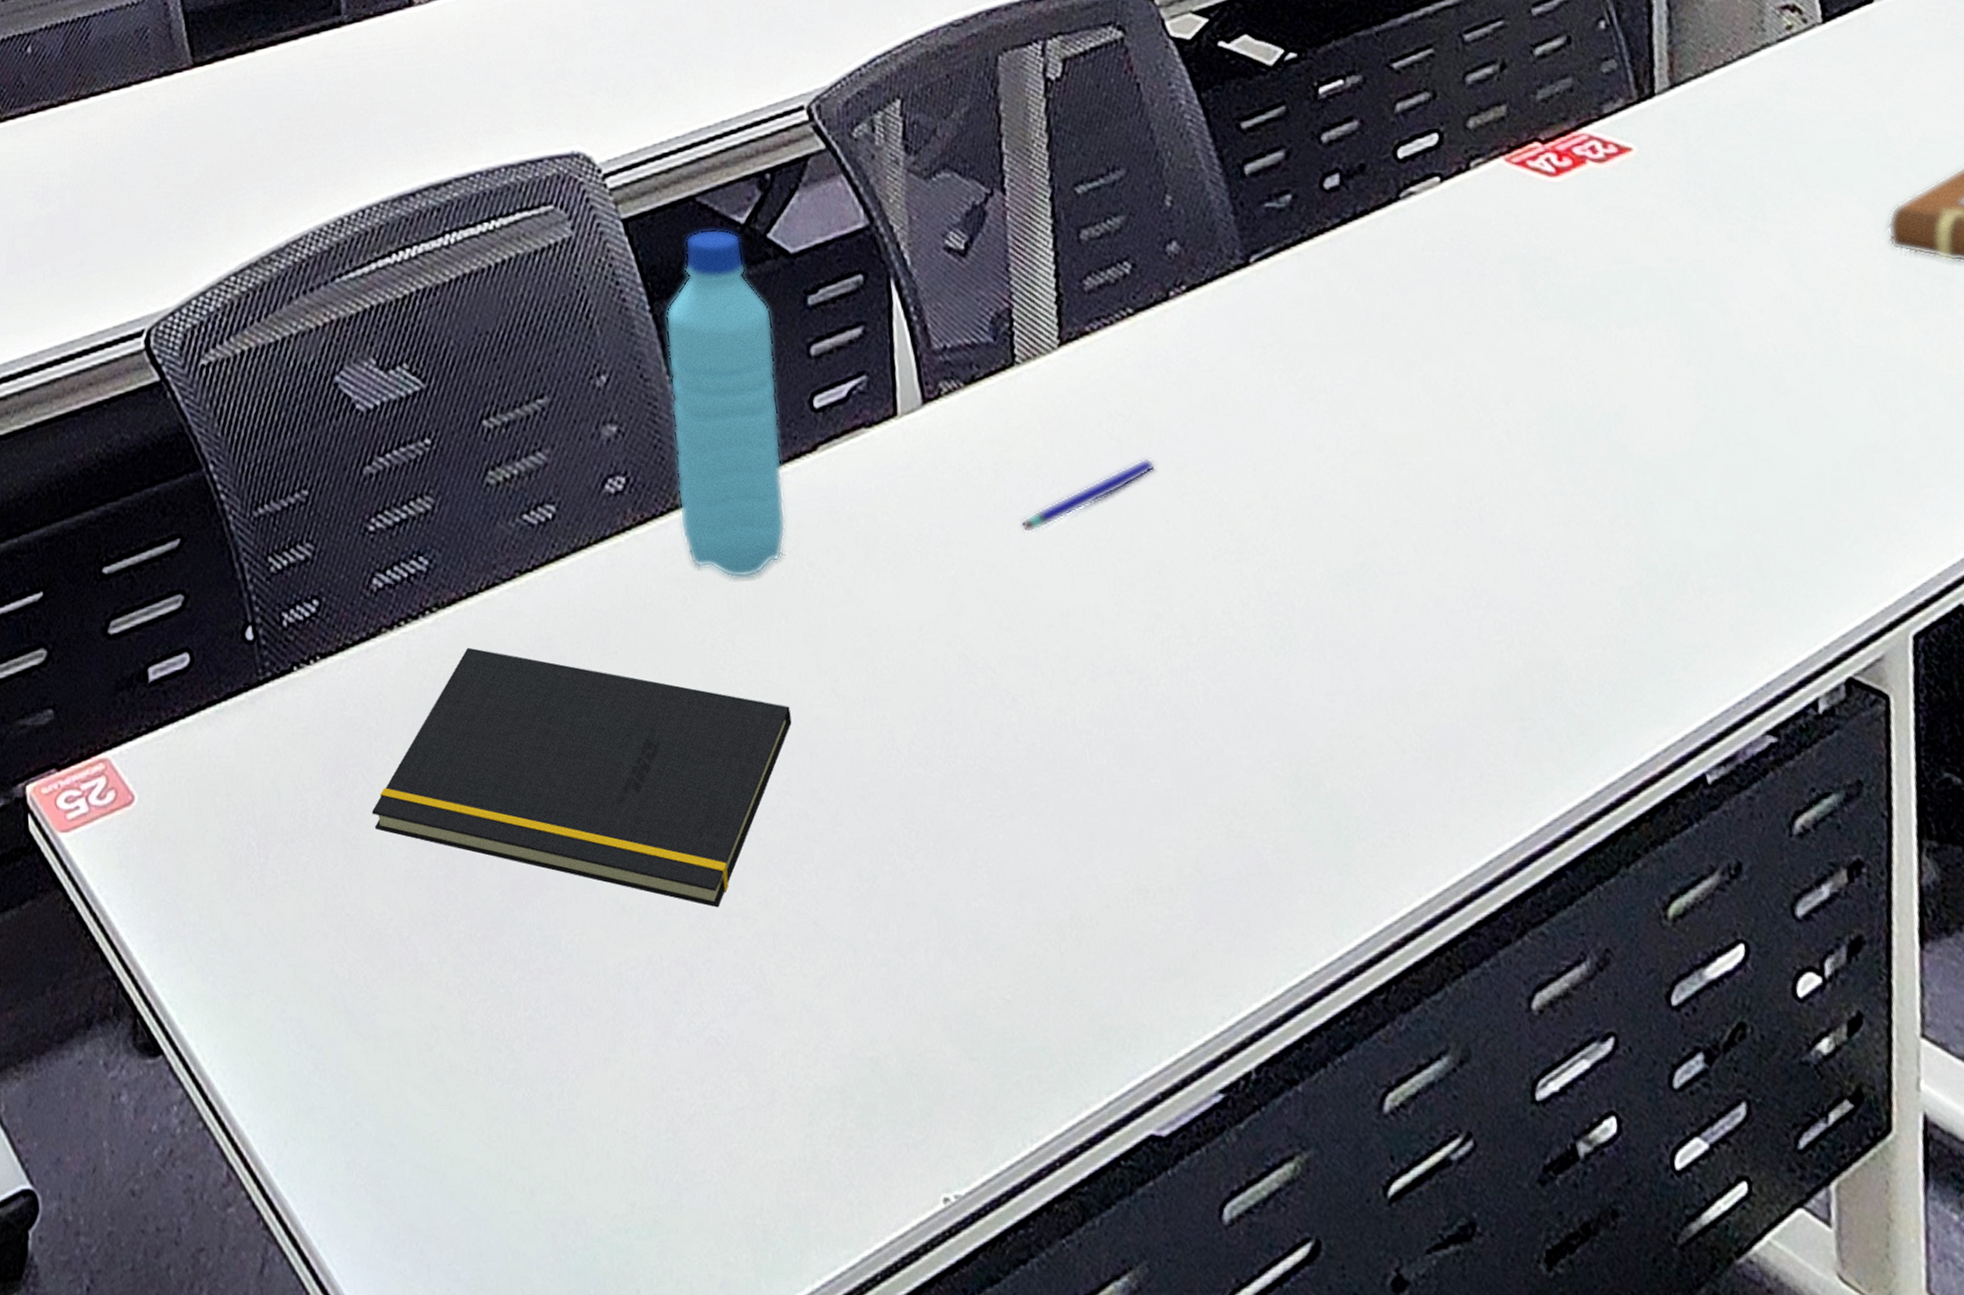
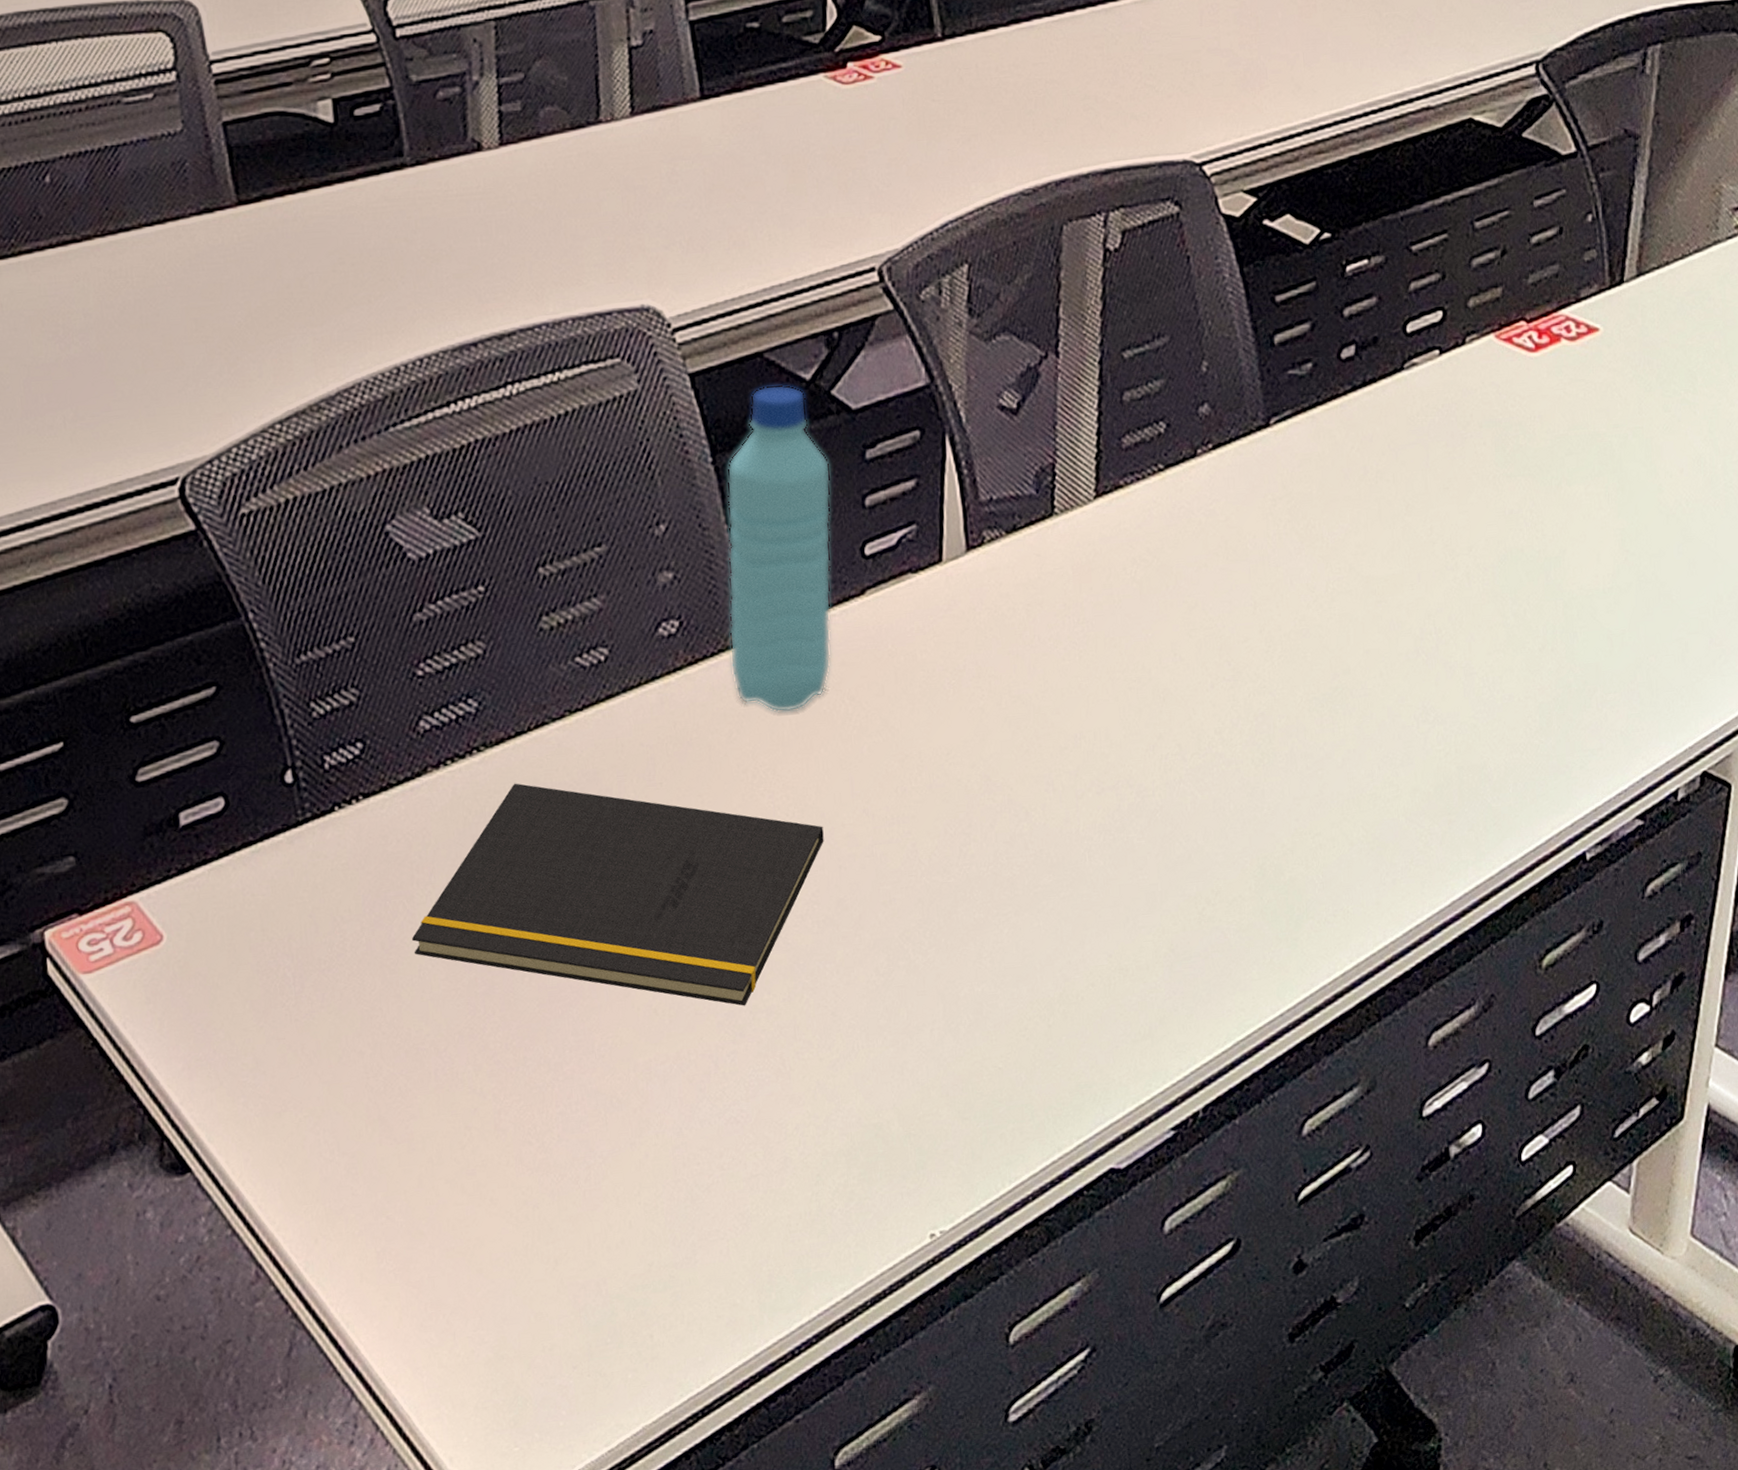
pen: present [1020,458,1155,533] -> none [1046,599,1170,667]

